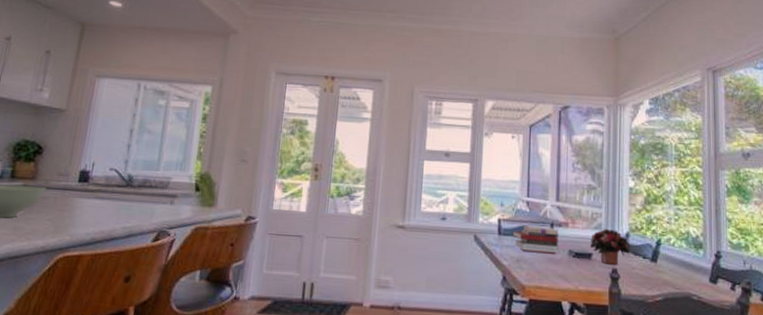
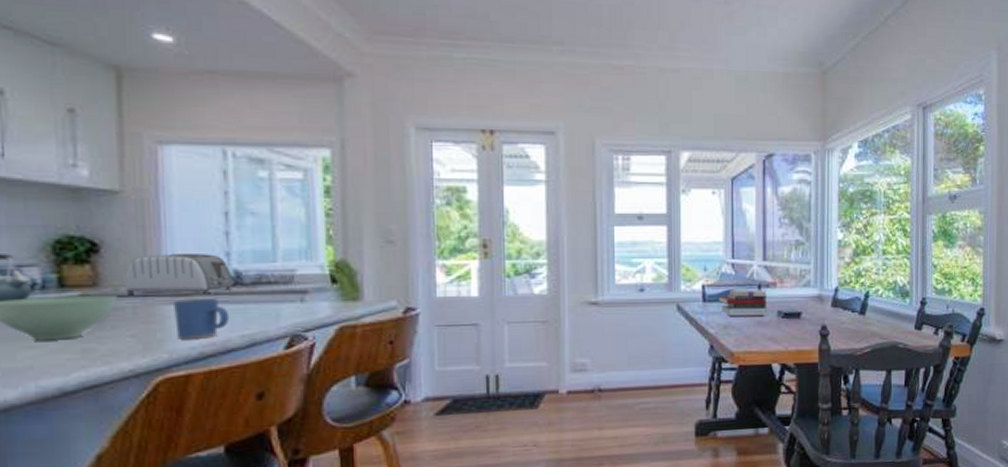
toaster: none [52,158,126,192] -> present [123,252,234,296]
mug: none [79,194,119,227] -> present [174,299,230,339]
bouquet: present [590,228,630,266] -> none [799,285,839,323]

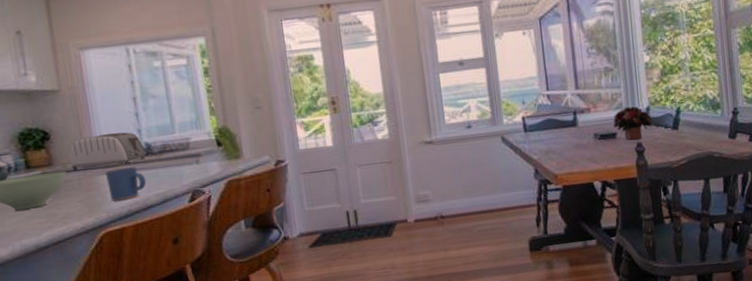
books: present [718,289,769,318] -> none [538,116,586,144]
bouquet: none [799,285,839,323] -> present [613,106,652,141]

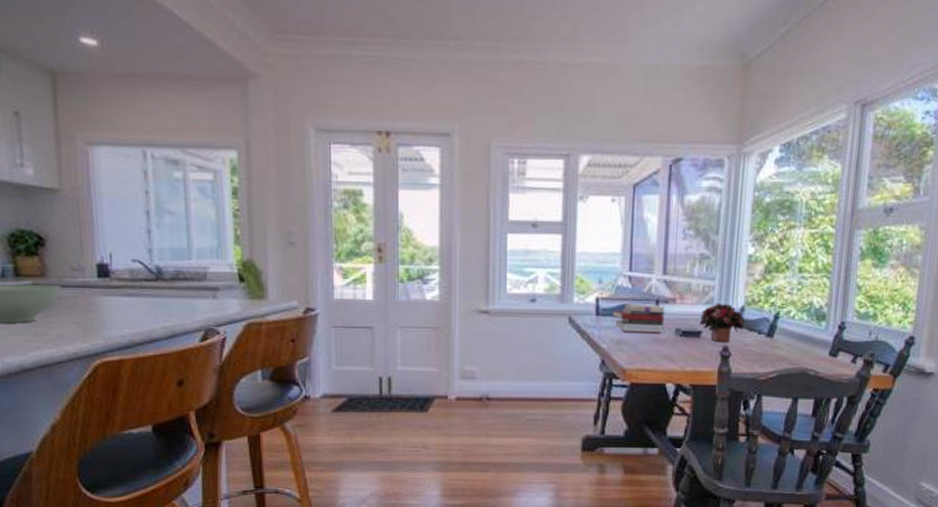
toaster: present [69,132,146,170] -> none [66,248,156,287]
mug: present [105,167,147,201] -> none [107,291,153,328]
books: none [538,116,586,144] -> present [612,303,666,335]

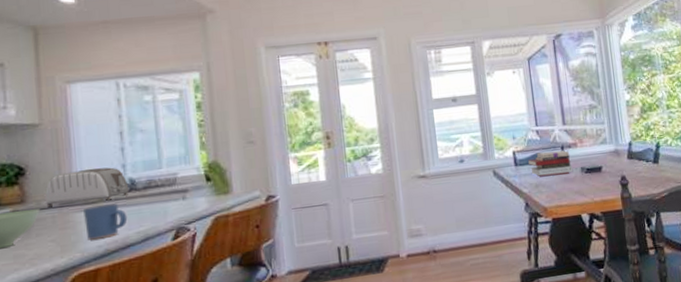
toaster: none [66,248,156,287] -> present [44,167,130,208]
mug: none [107,291,153,328] -> present [83,203,128,240]
bouquet: present [700,302,745,343] -> none [598,141,635,174]

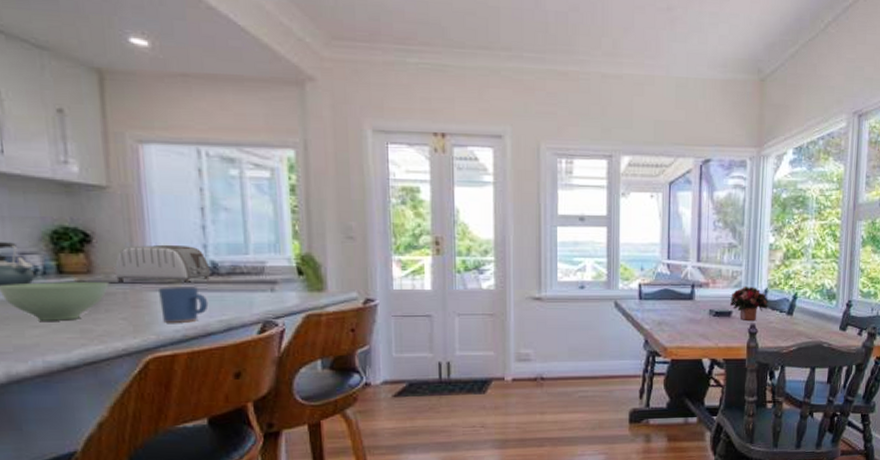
books: present [528,150,573,177] -> none [653,288,701,316]
bouquet: none [598,141,635,174] -> present [730,286,768,322]

